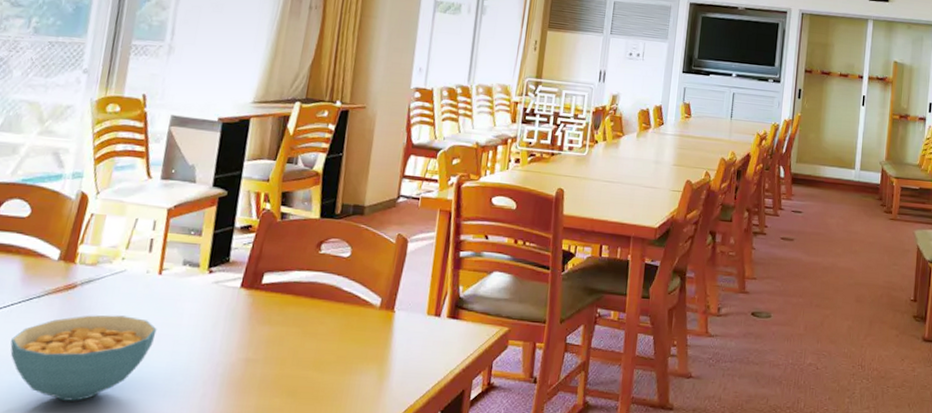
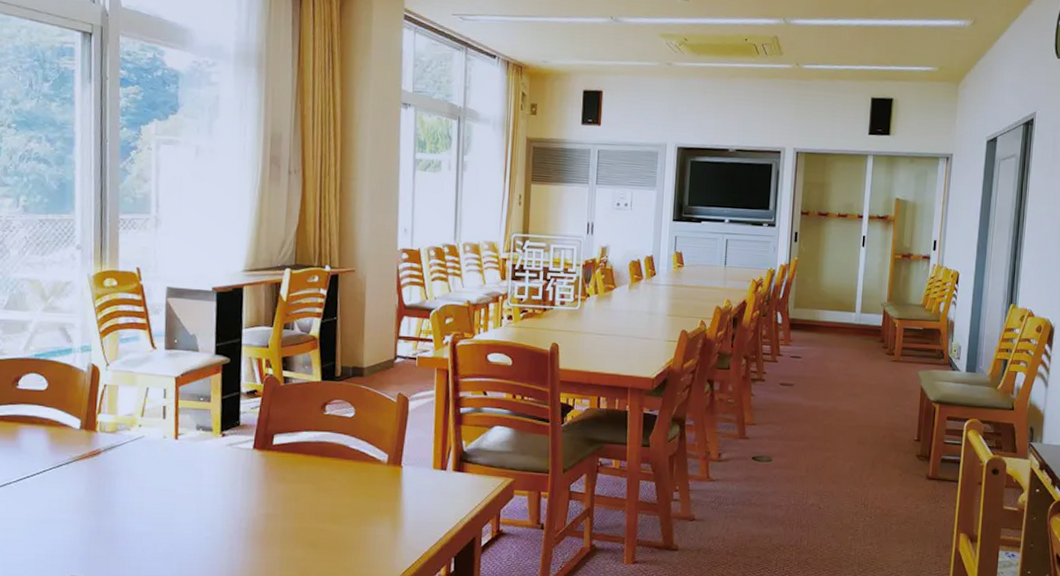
cereal bowl: present [10,315,157,401] -> none [48,478,180,556]

